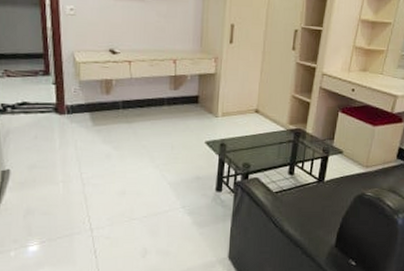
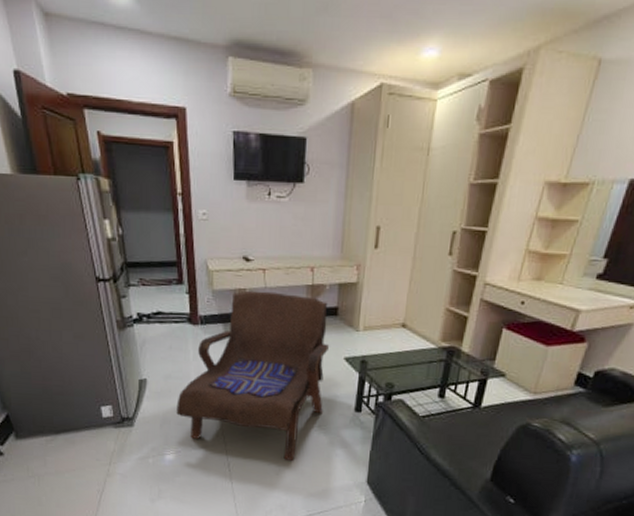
armchair: none [41,81,192,242] -> present [176,290,330,461]

